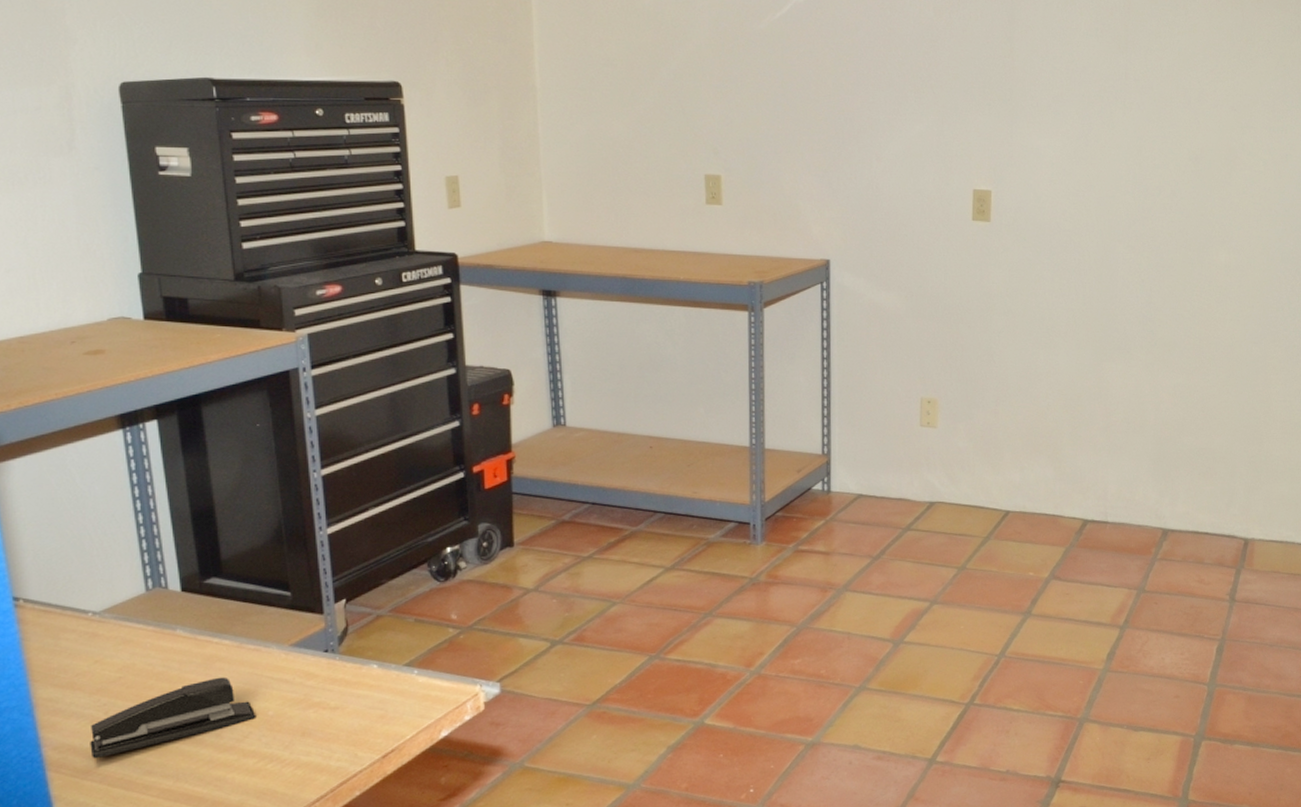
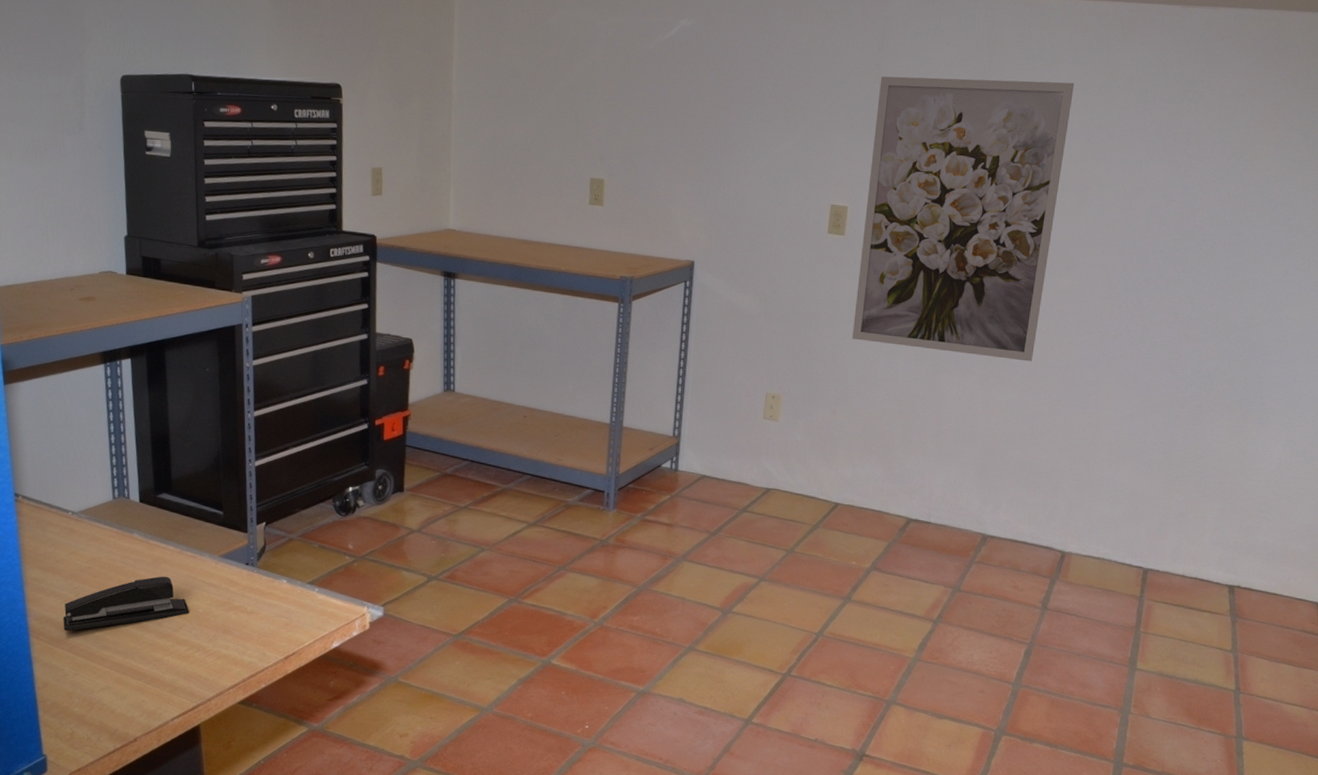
wall art: none [1008,49,1213,342] -> present [852,76,1074,362]

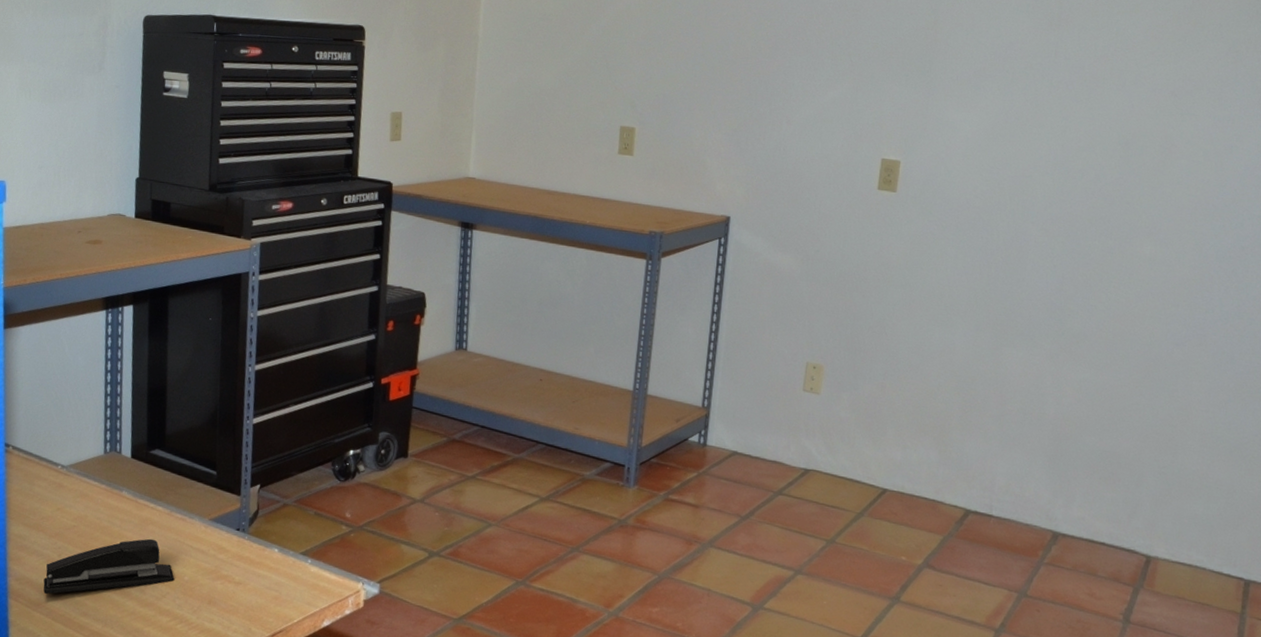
wall art: present [852,76,1074,362] -> none [904,22,1155,337]

